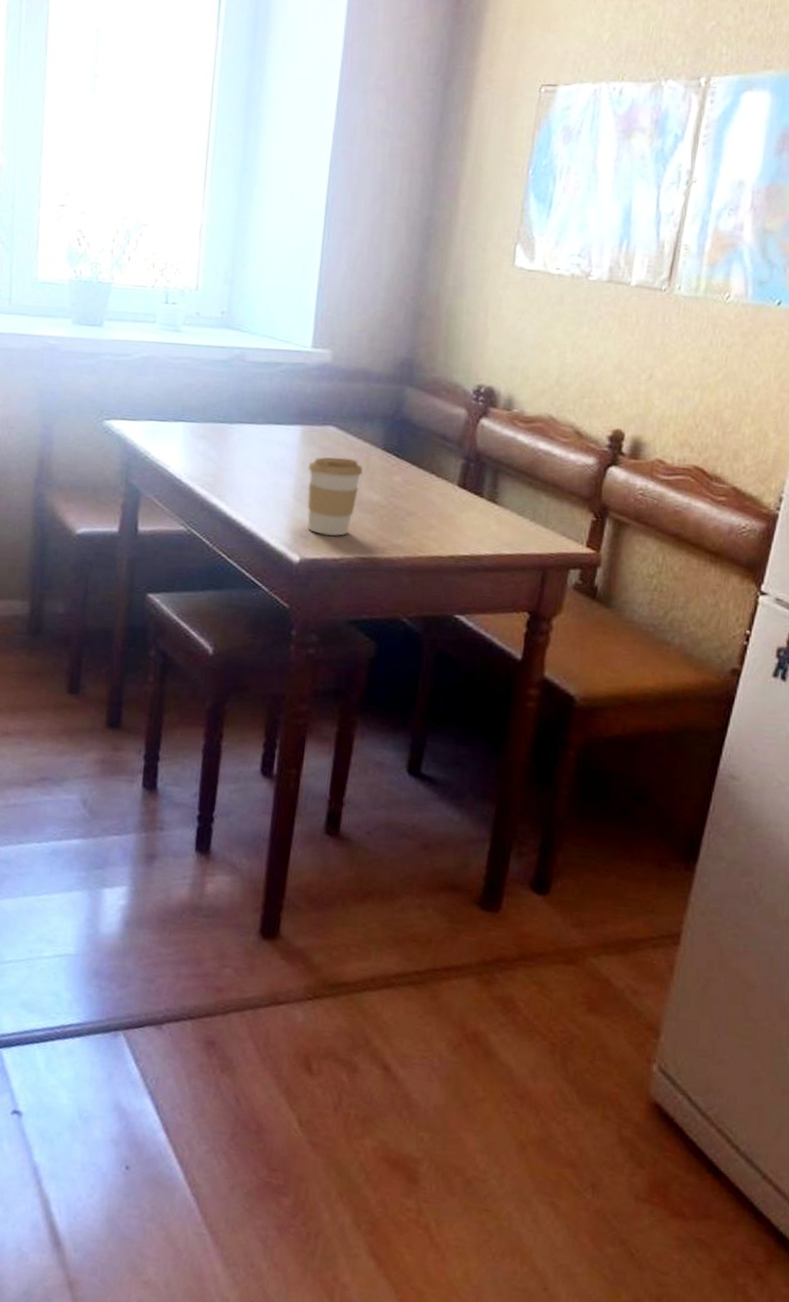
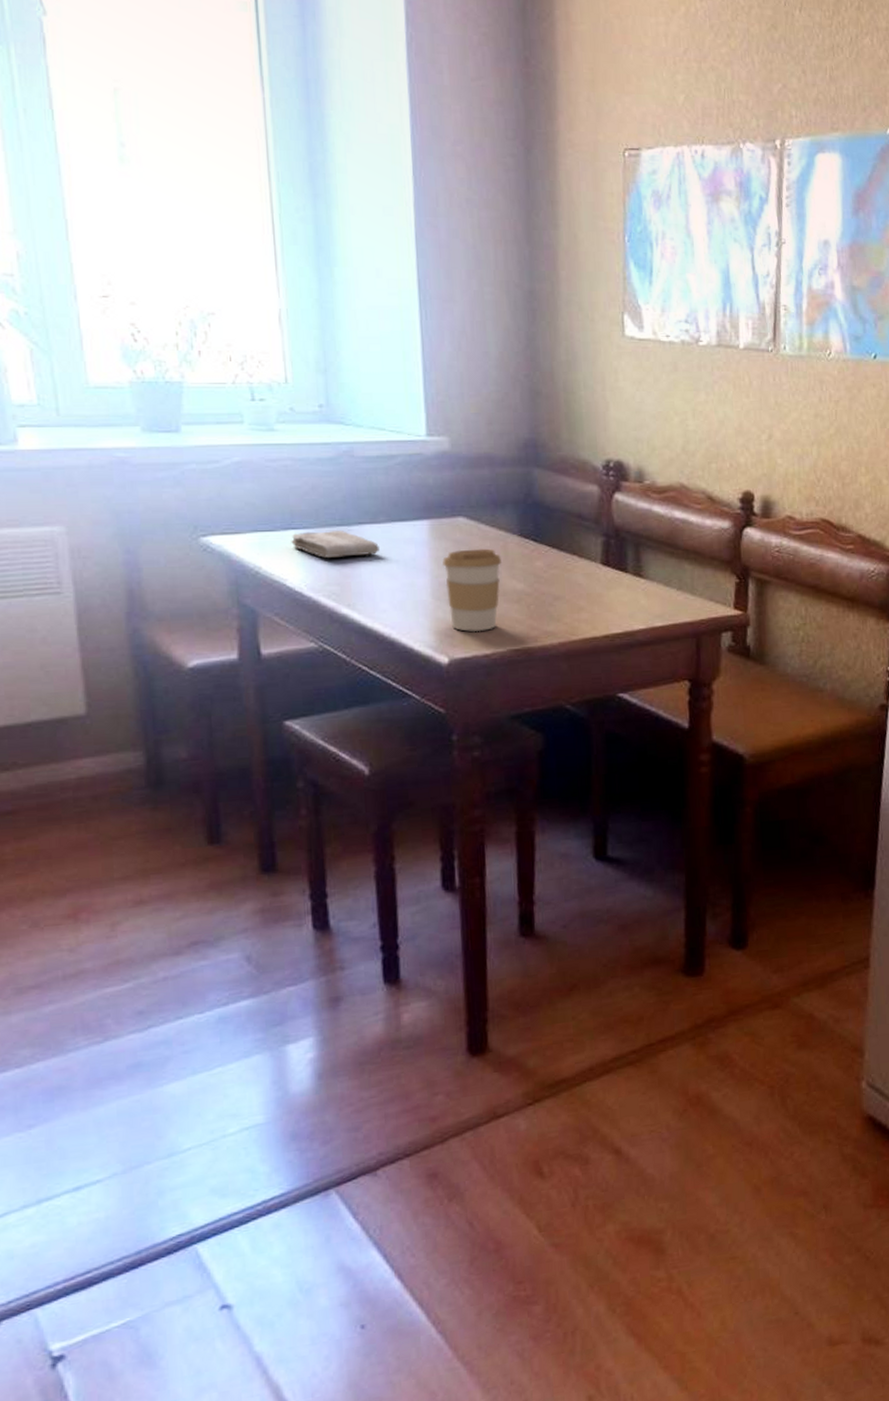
washcloth: none [178,425,254,452] -> present [291,531,379,559]

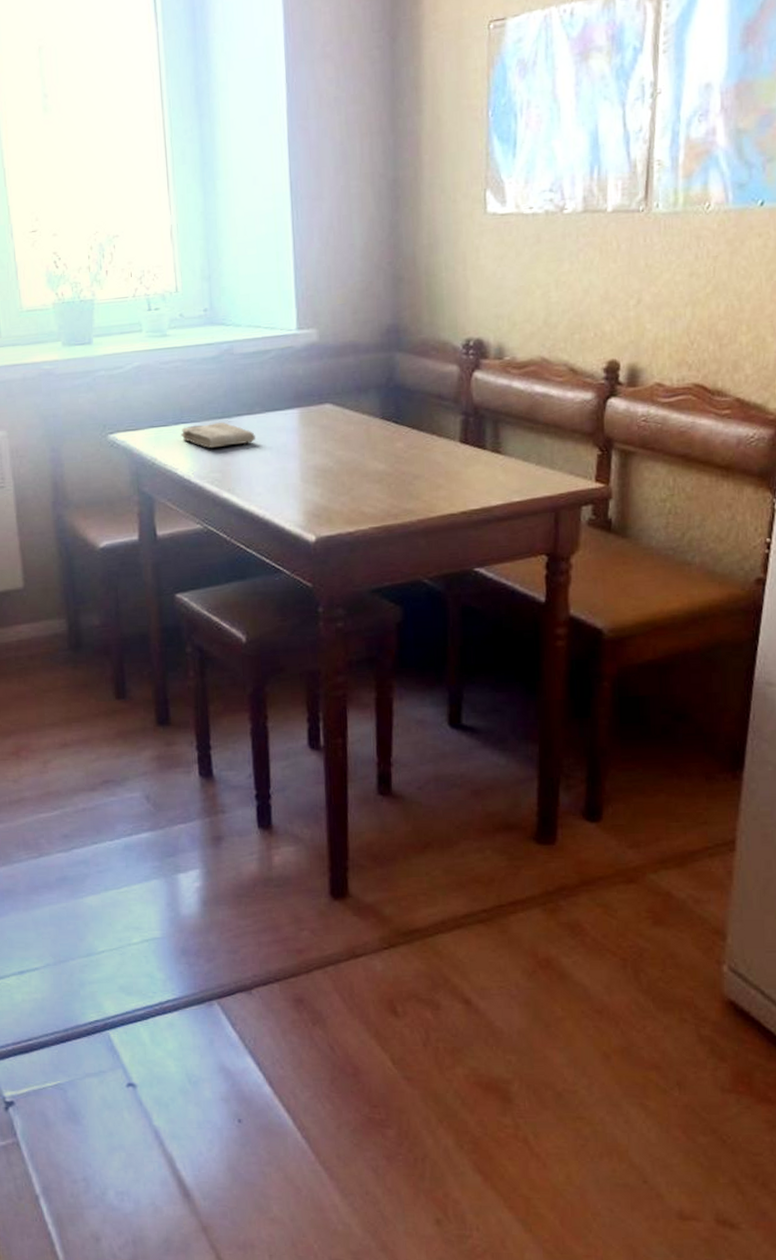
coffee cup: present [442,548,501,633] -> none [311,432,364,512]

